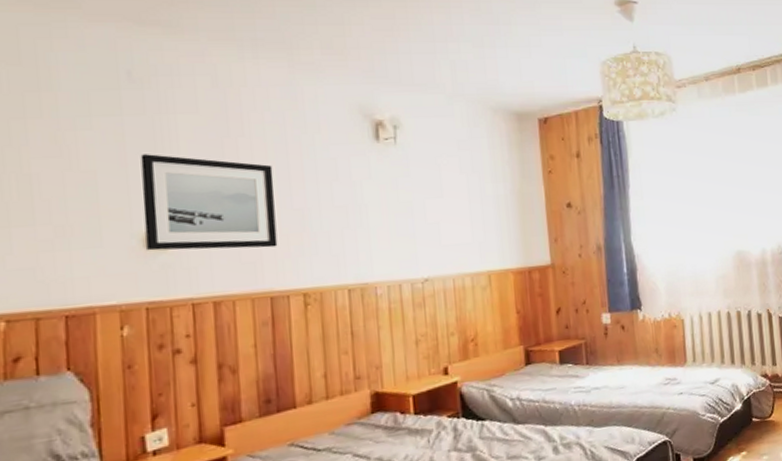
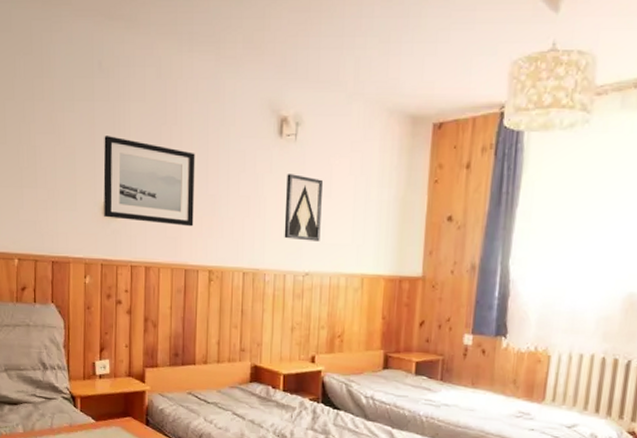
wall art: none [390,178,437,246] -> present [284,174,323,242]

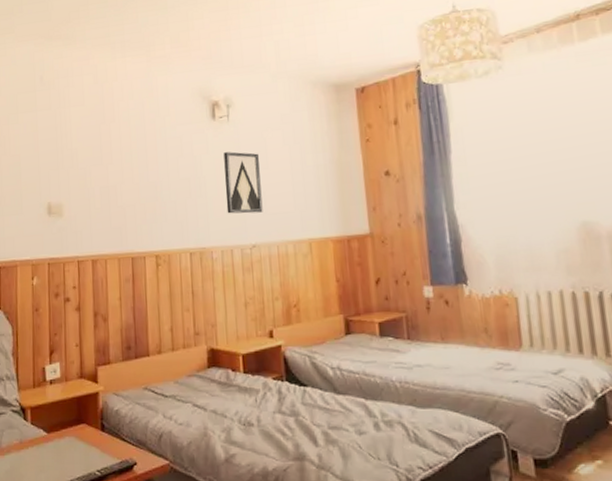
wall art: present [103,136,195,227] -> none [47,140,137,217]

